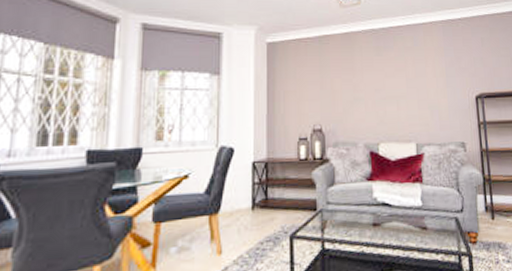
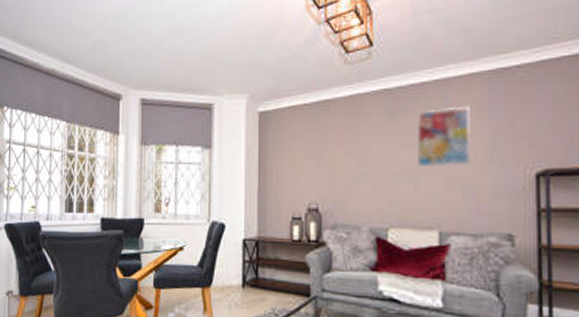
wall art: none [396,45,435,93] -> present [416,105,472,168]

